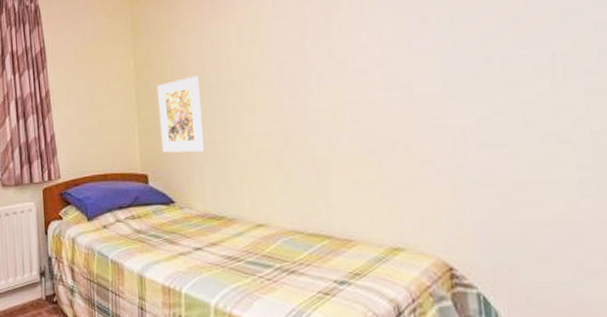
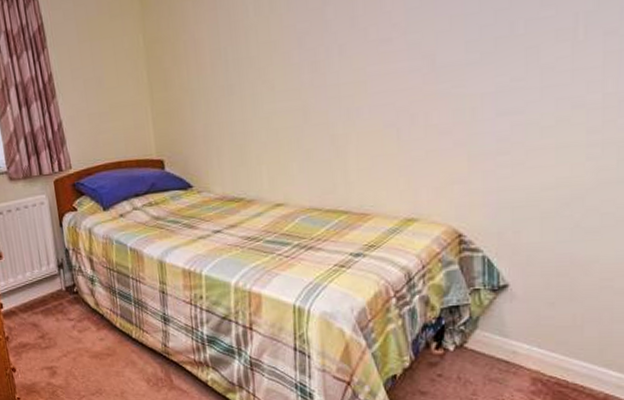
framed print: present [156,75,205,153] -> none [169,50,223,137]

